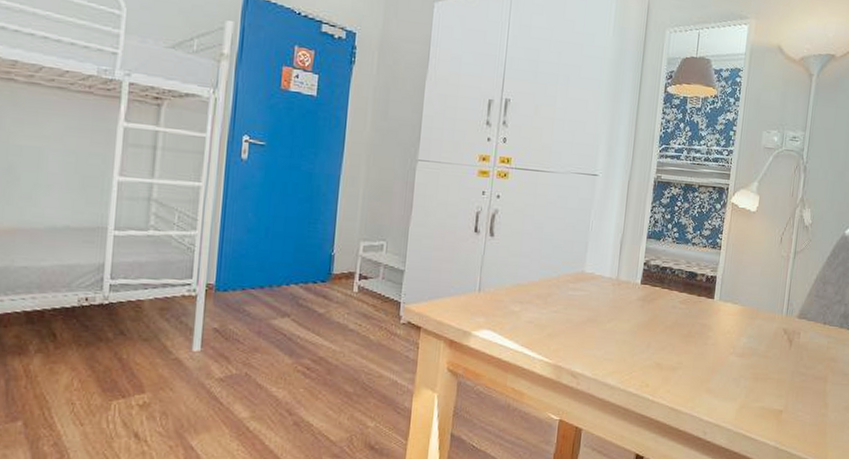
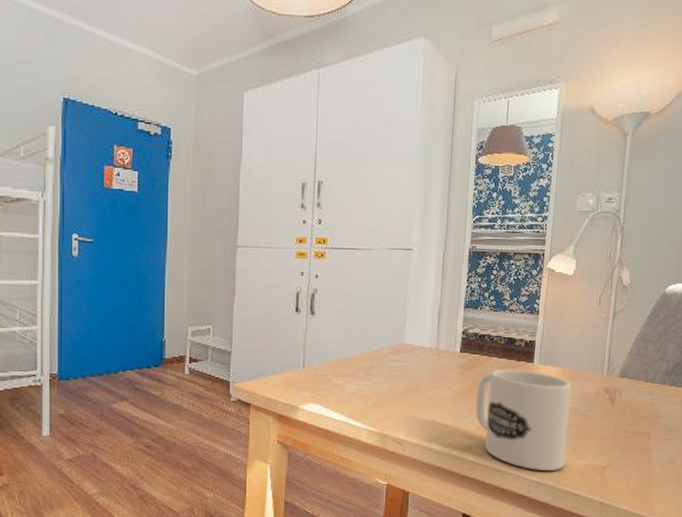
mug: none [654,303,751,413] -> present [476,369,572,472]

